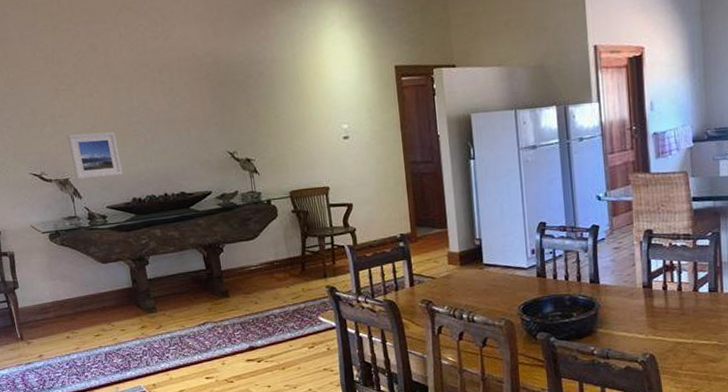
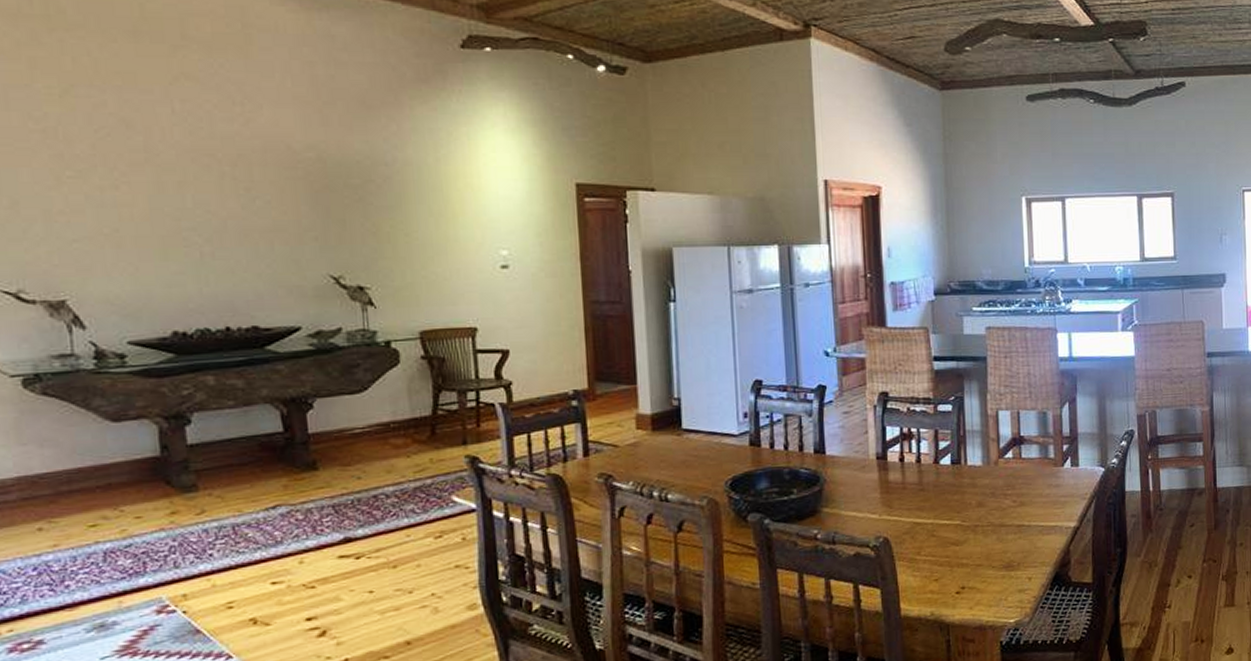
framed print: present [67,131,123,180] -> none [70,238,159,303]

